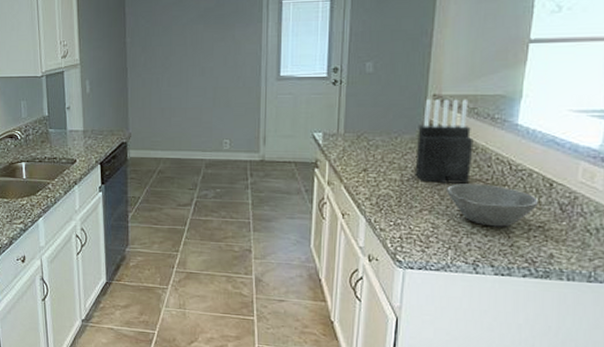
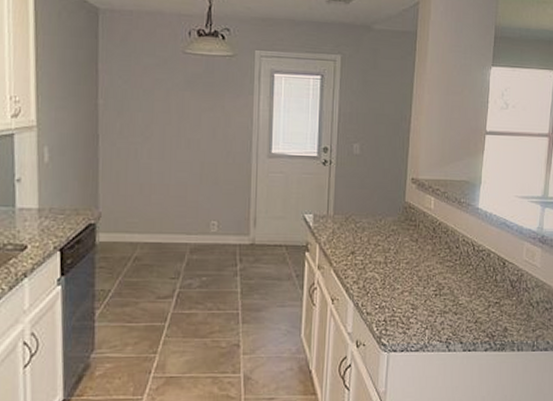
knife block: present [415,99,474,184] -> none [397,183,445,266]
bowl: present [446,183,540,227] -> none [424,264,496,305]

